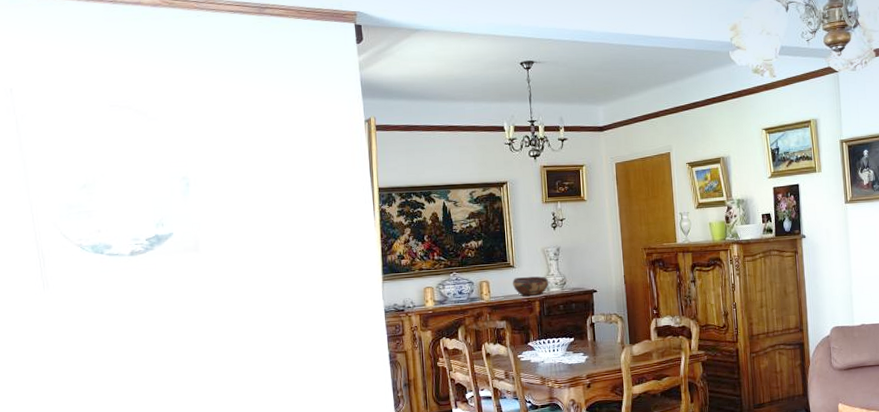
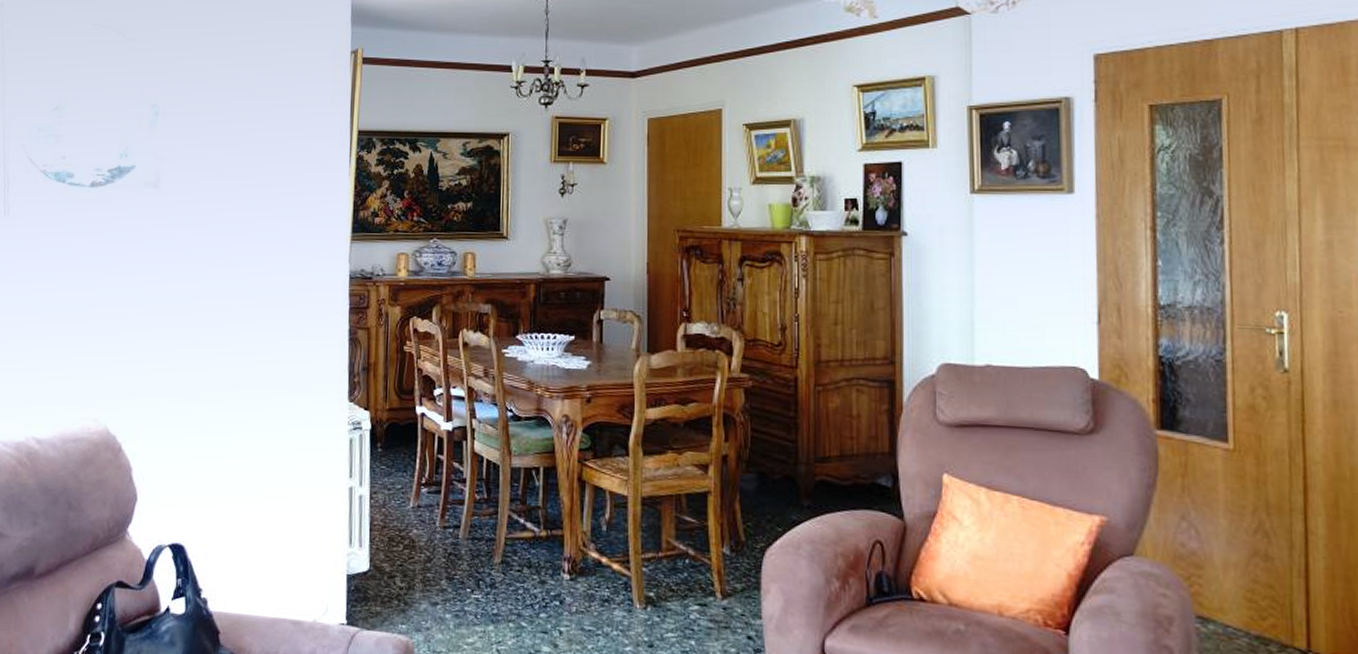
decorative bowl: present [512,276,549,297] -> none [503,252,550,278]

